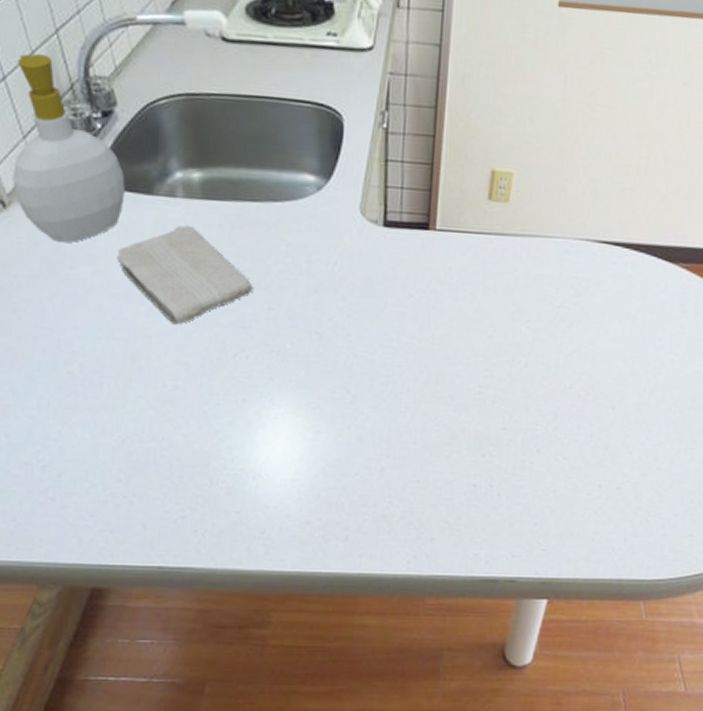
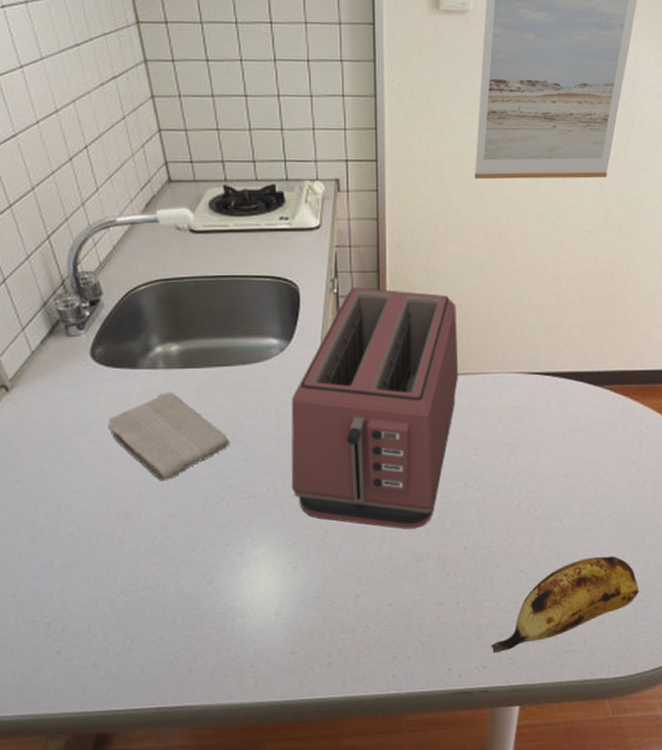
soap bottle: present [13,54,125,243] -> none [14,258,113,418]
toaster: none [319,123,522,403] -> present [291,287,459,529]
banana: none [523,451,691,542] -> present [491,556,640,652]

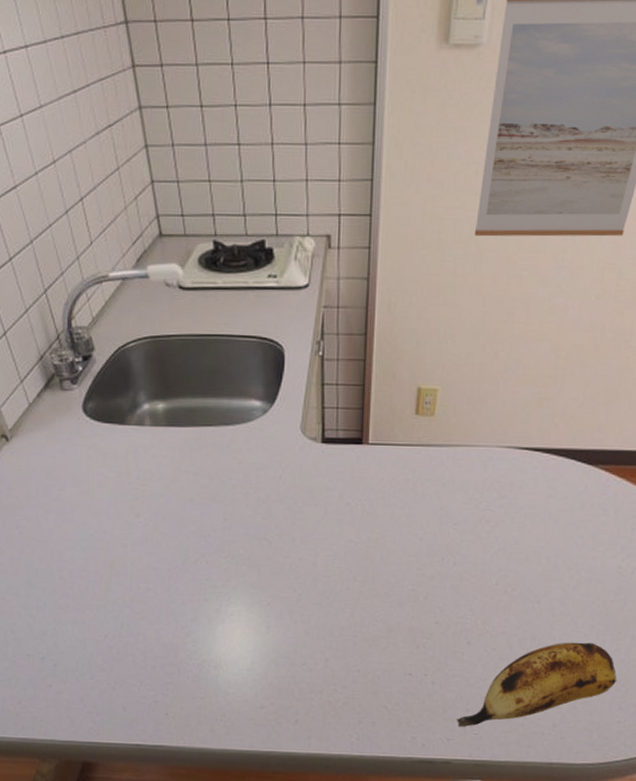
washcloth: present [108,391,230,481] -> none [97,449,211,535]
toaster: present [291,287,459,529] -> none [268,350,445,599]

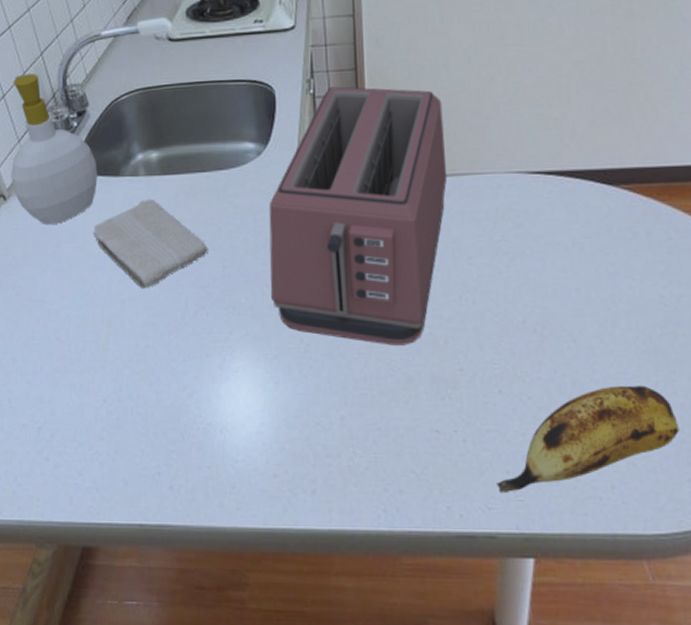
soap bottle: none [13,312,103,469] -> present [11,74,98,226]
washcloth: none [97,449,211,535] -> present [93,198,208,289]
toaster: none [268,350,445,599] -> present [269,86,448,346]

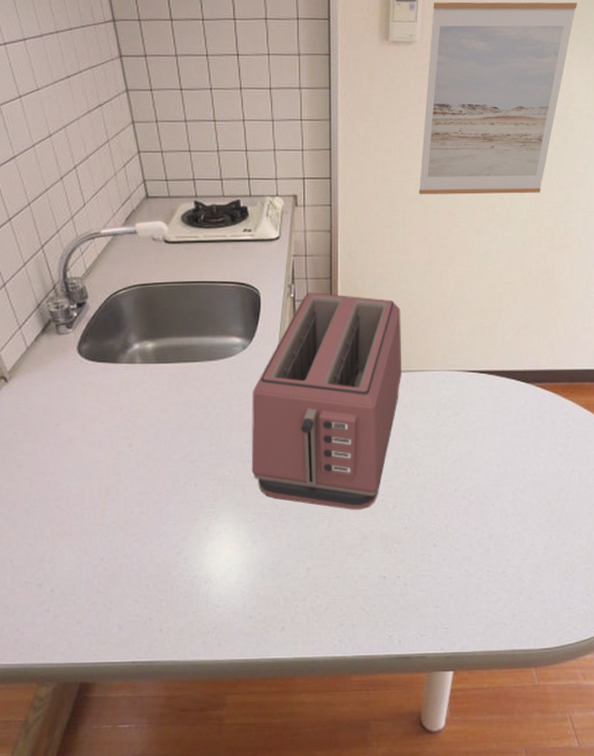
soap bottle: present [11,74,98,226] -> none [12,265,96,406]
washcloth: present [93,198,208,289] -> none [92,384,198,463]
banana: present [497,385,680,492] -> none [428,538,565,622]

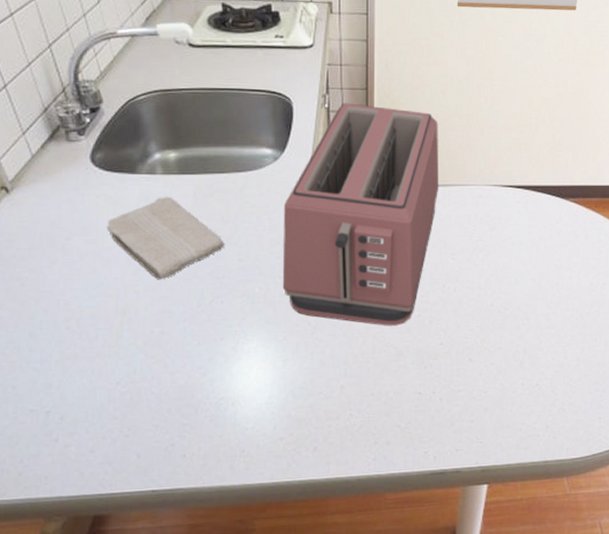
washcloth: none [92,384,198,463] -> present [107,196,225,280]

